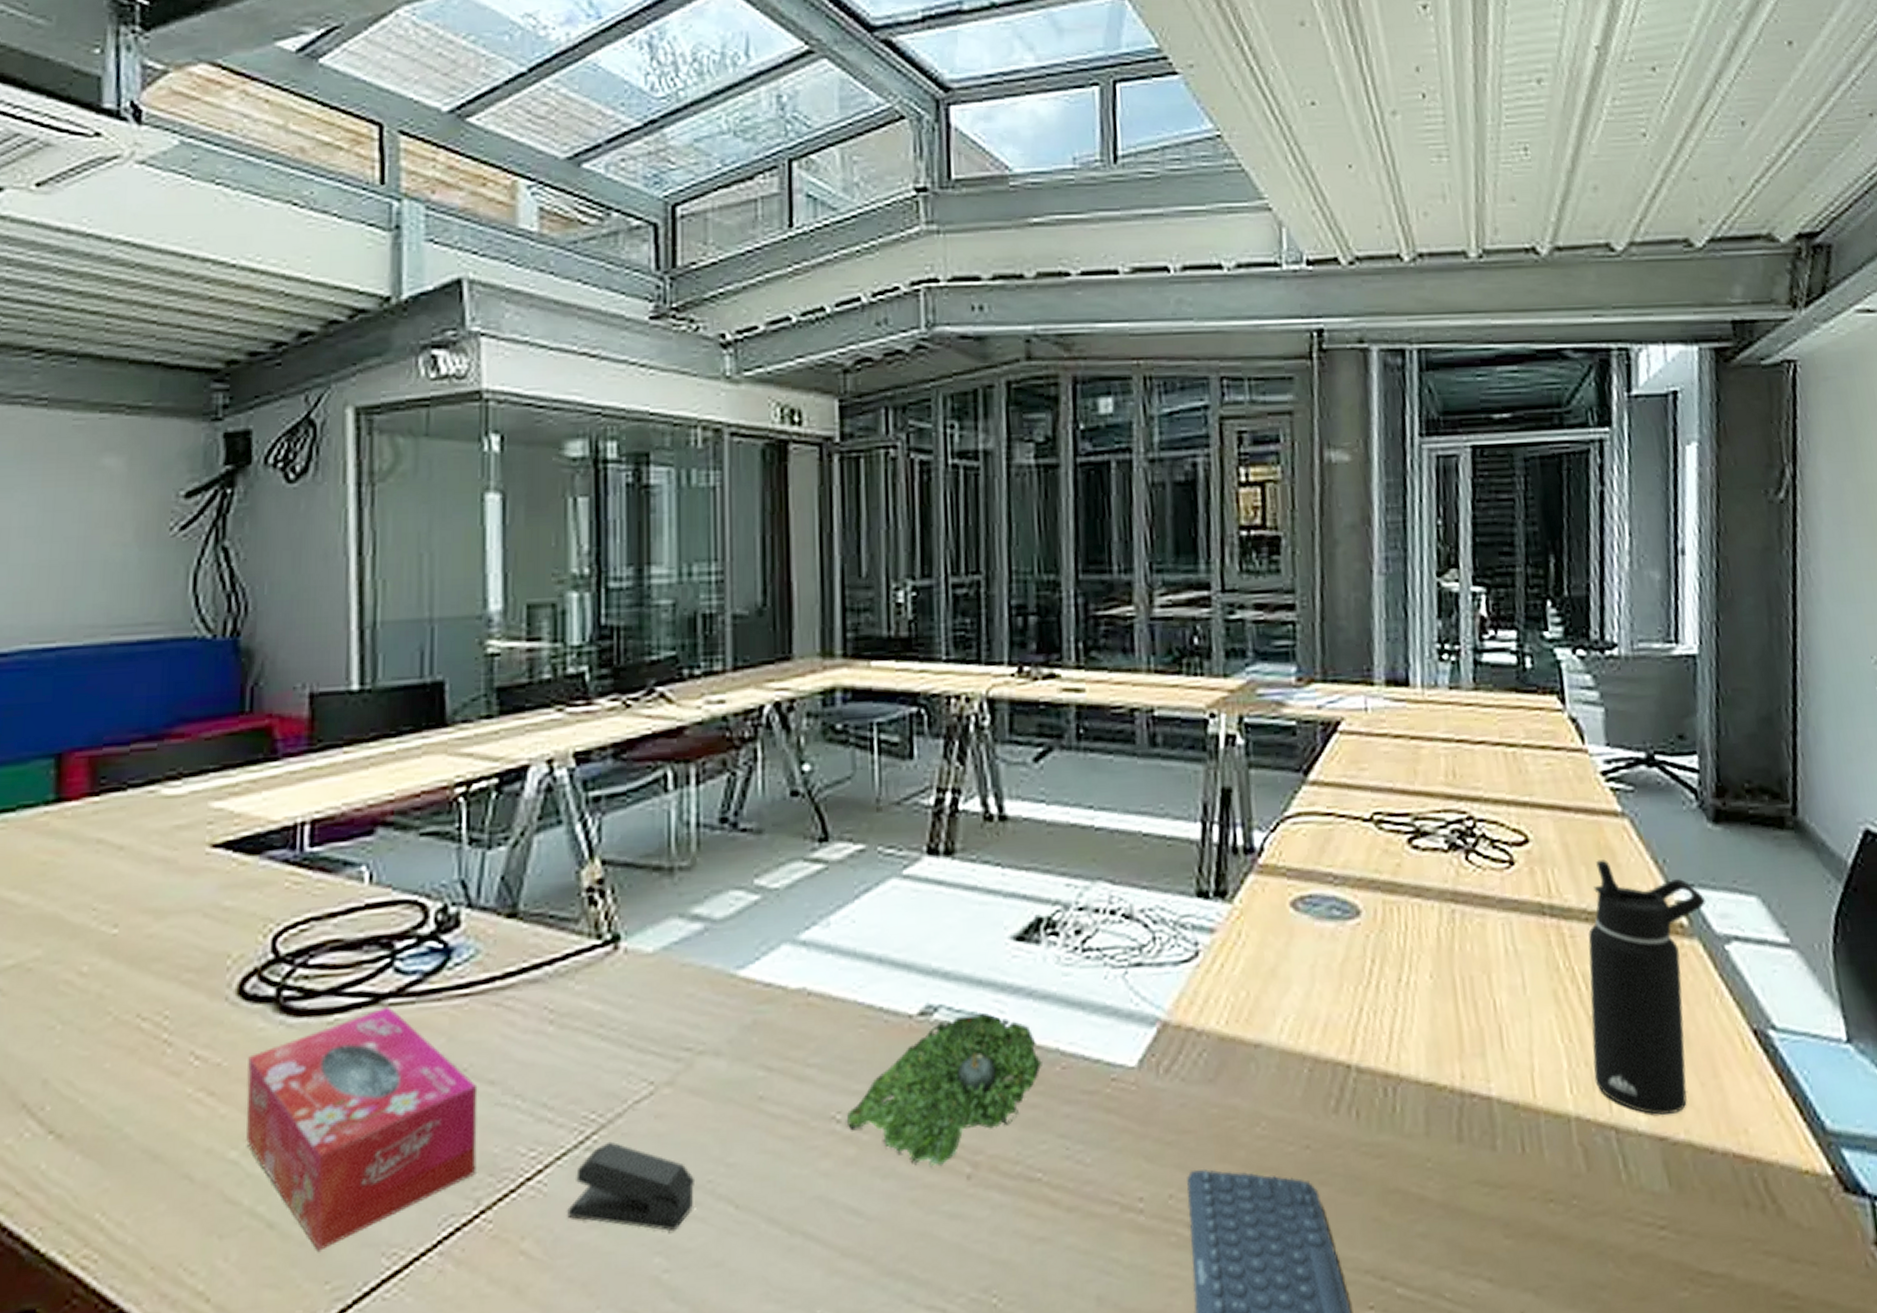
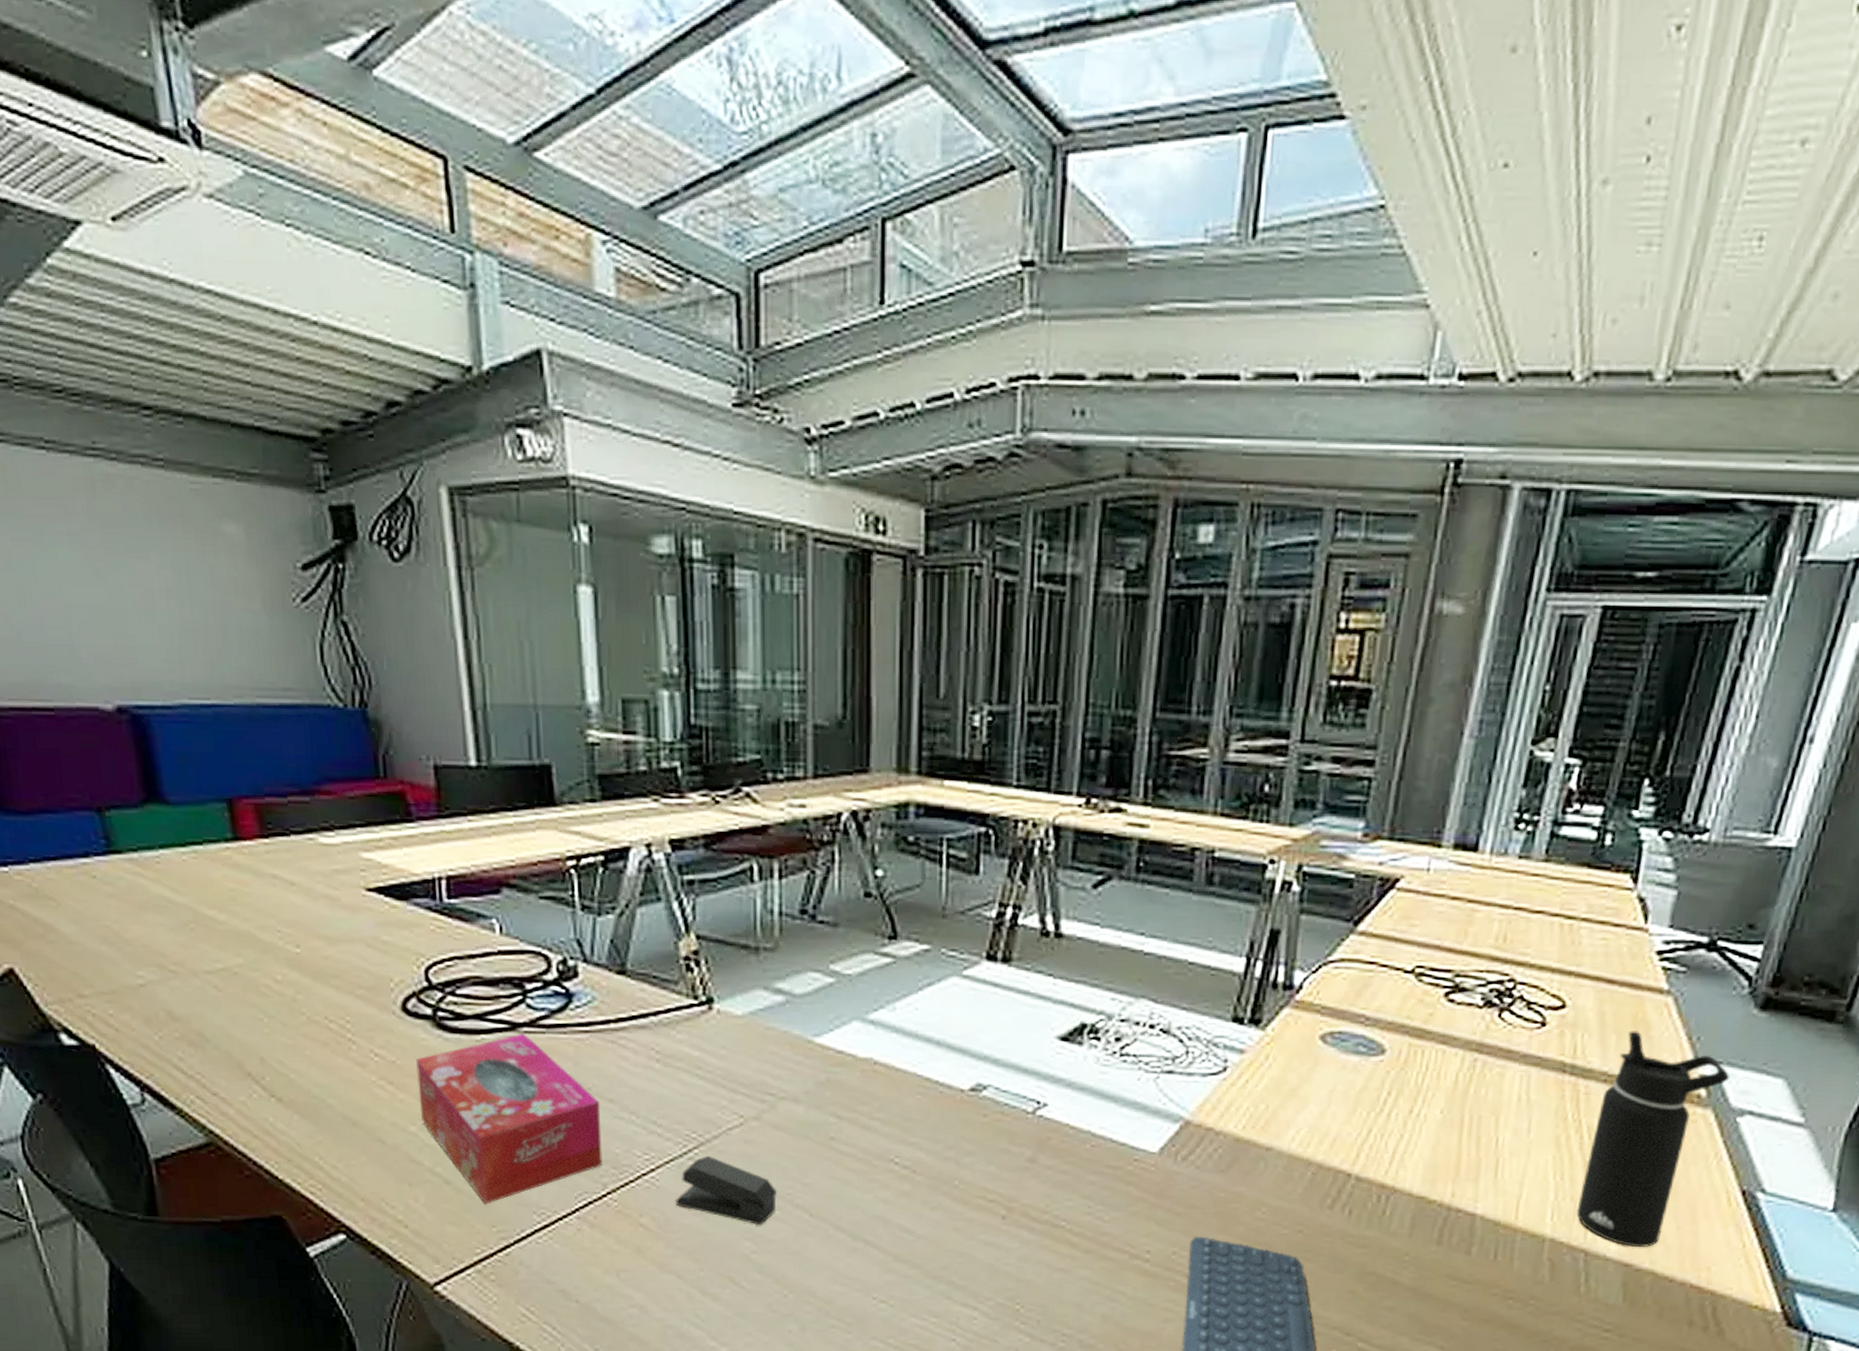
plant: present [847,1013,1042,1167] -> none [904,1095,1074,1207]

